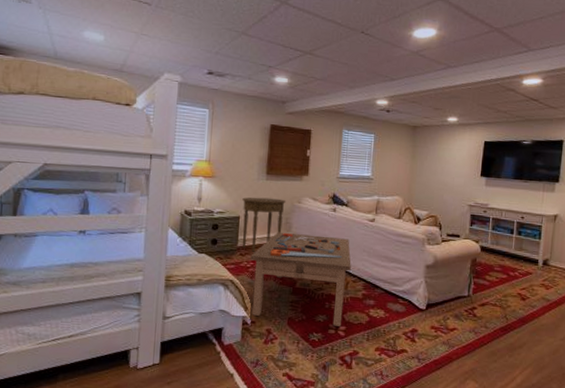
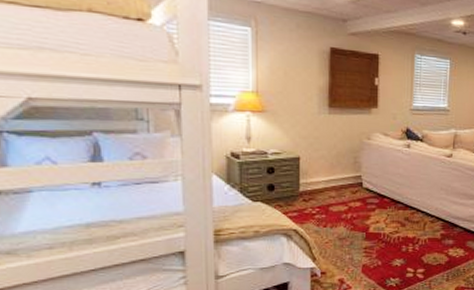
side table: present [242,197,286,252] -> none [301,134,354,197]
coffee table: present [250,231,351,327] -> none [316,172,428,269]

